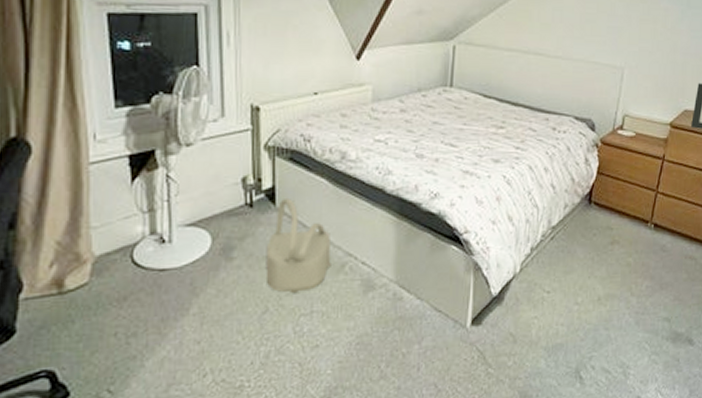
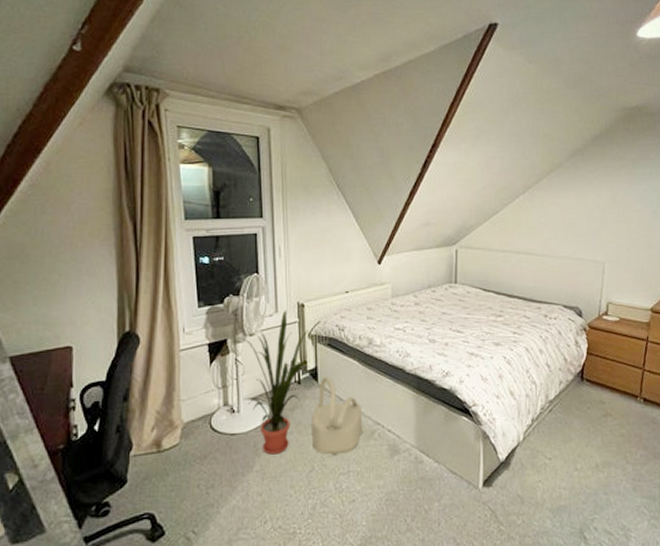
house plant: none [170,114,265,294] -> present [238,310,309,455]

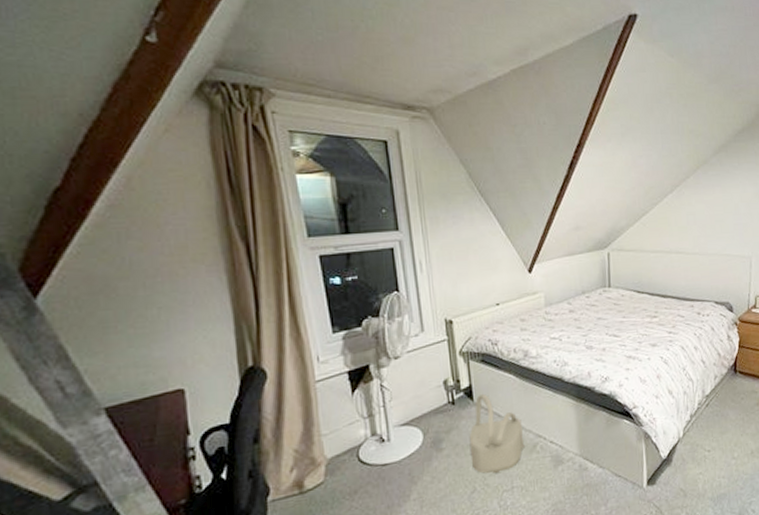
house plant: present [238,310,309,455] -> none [381,328,460,481]

